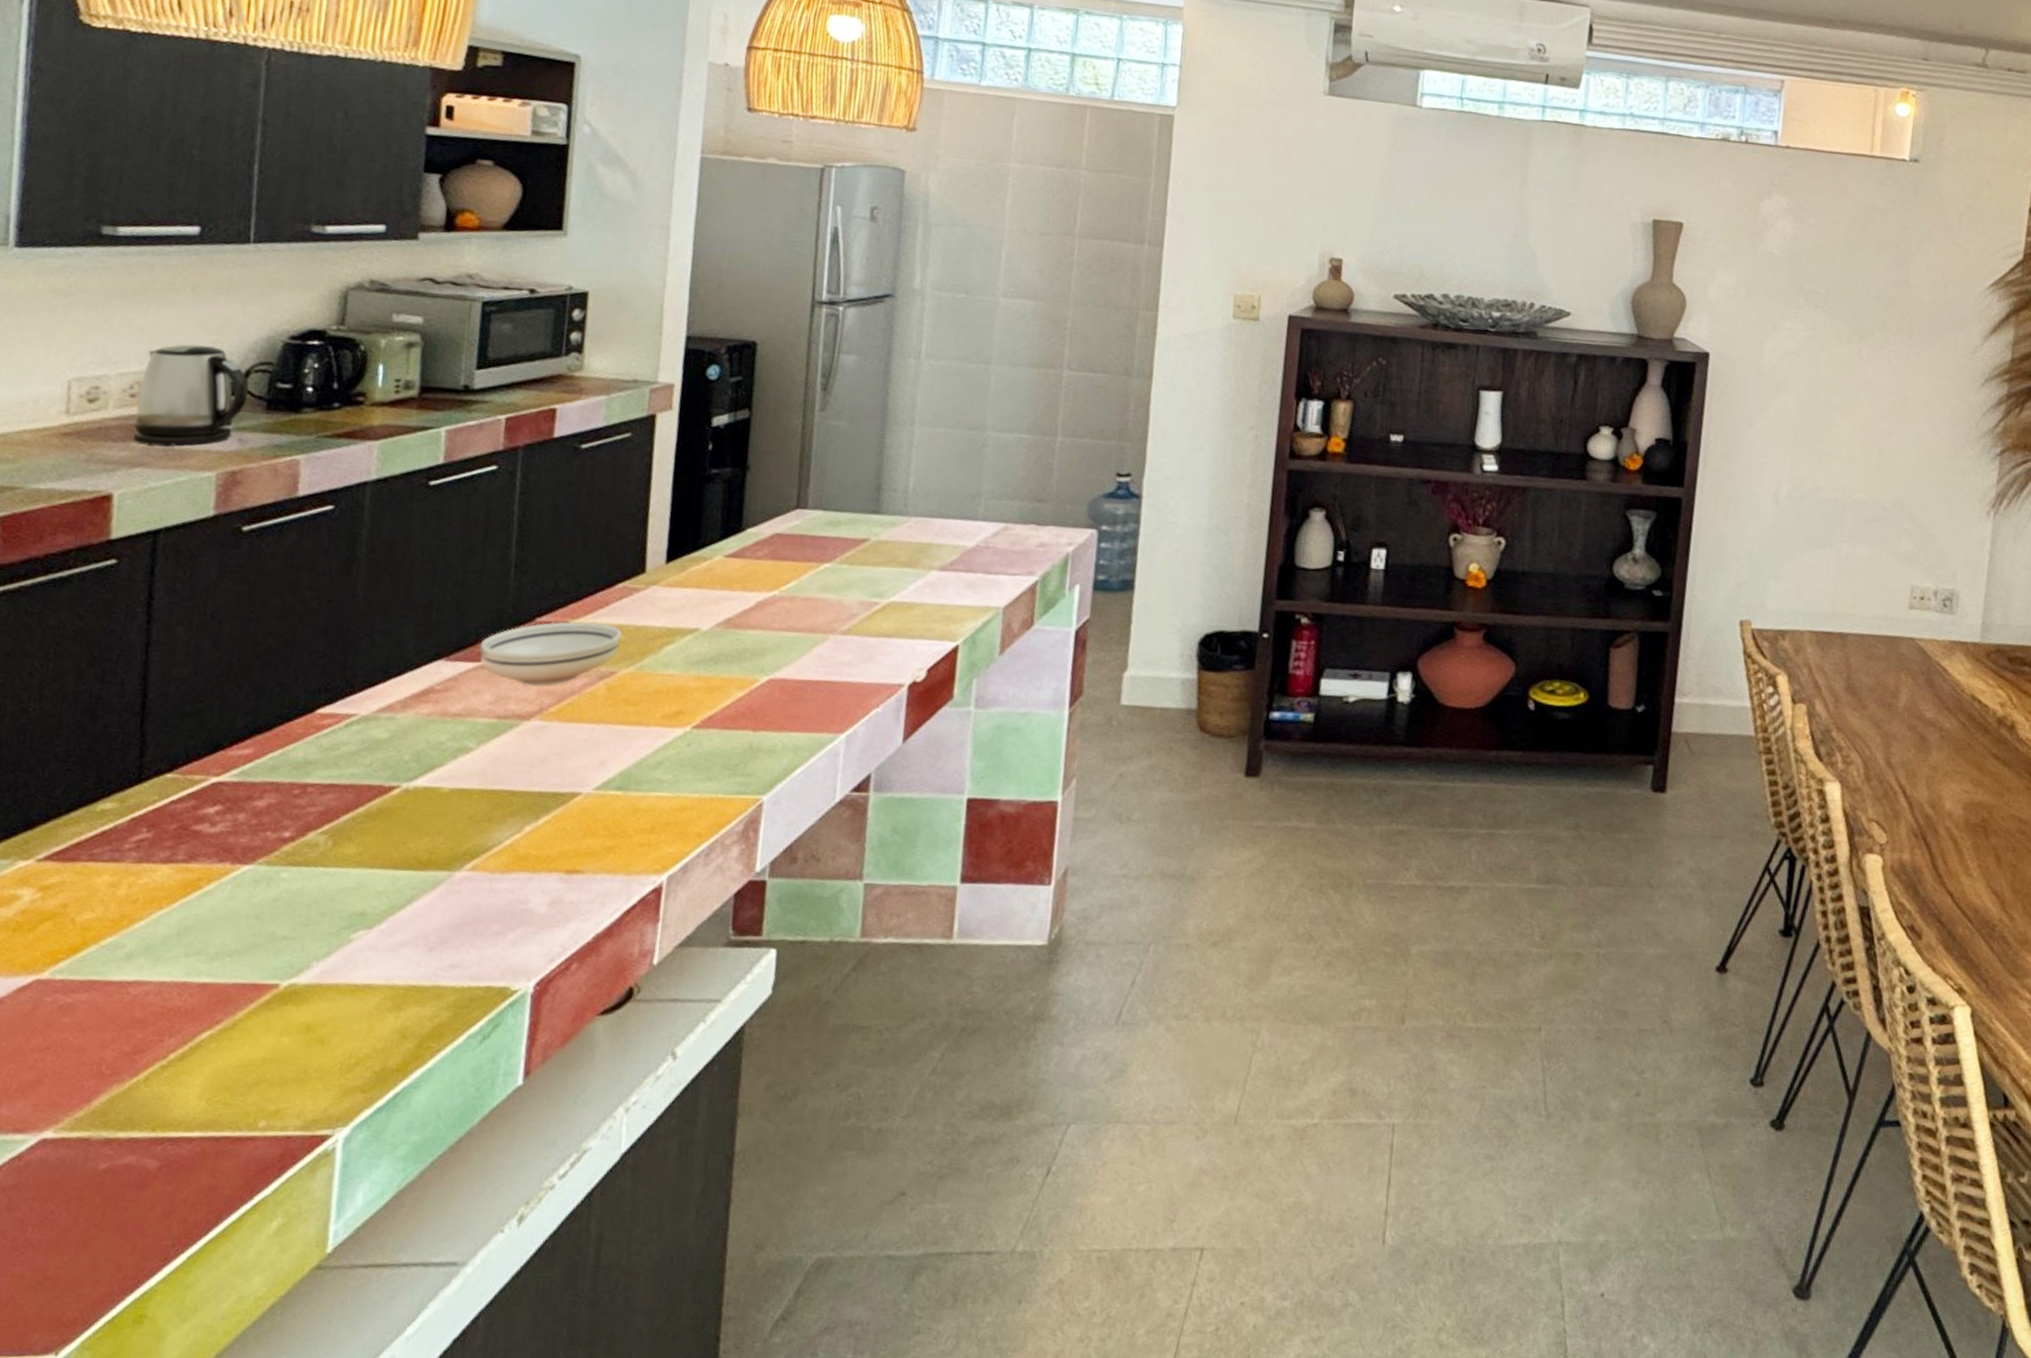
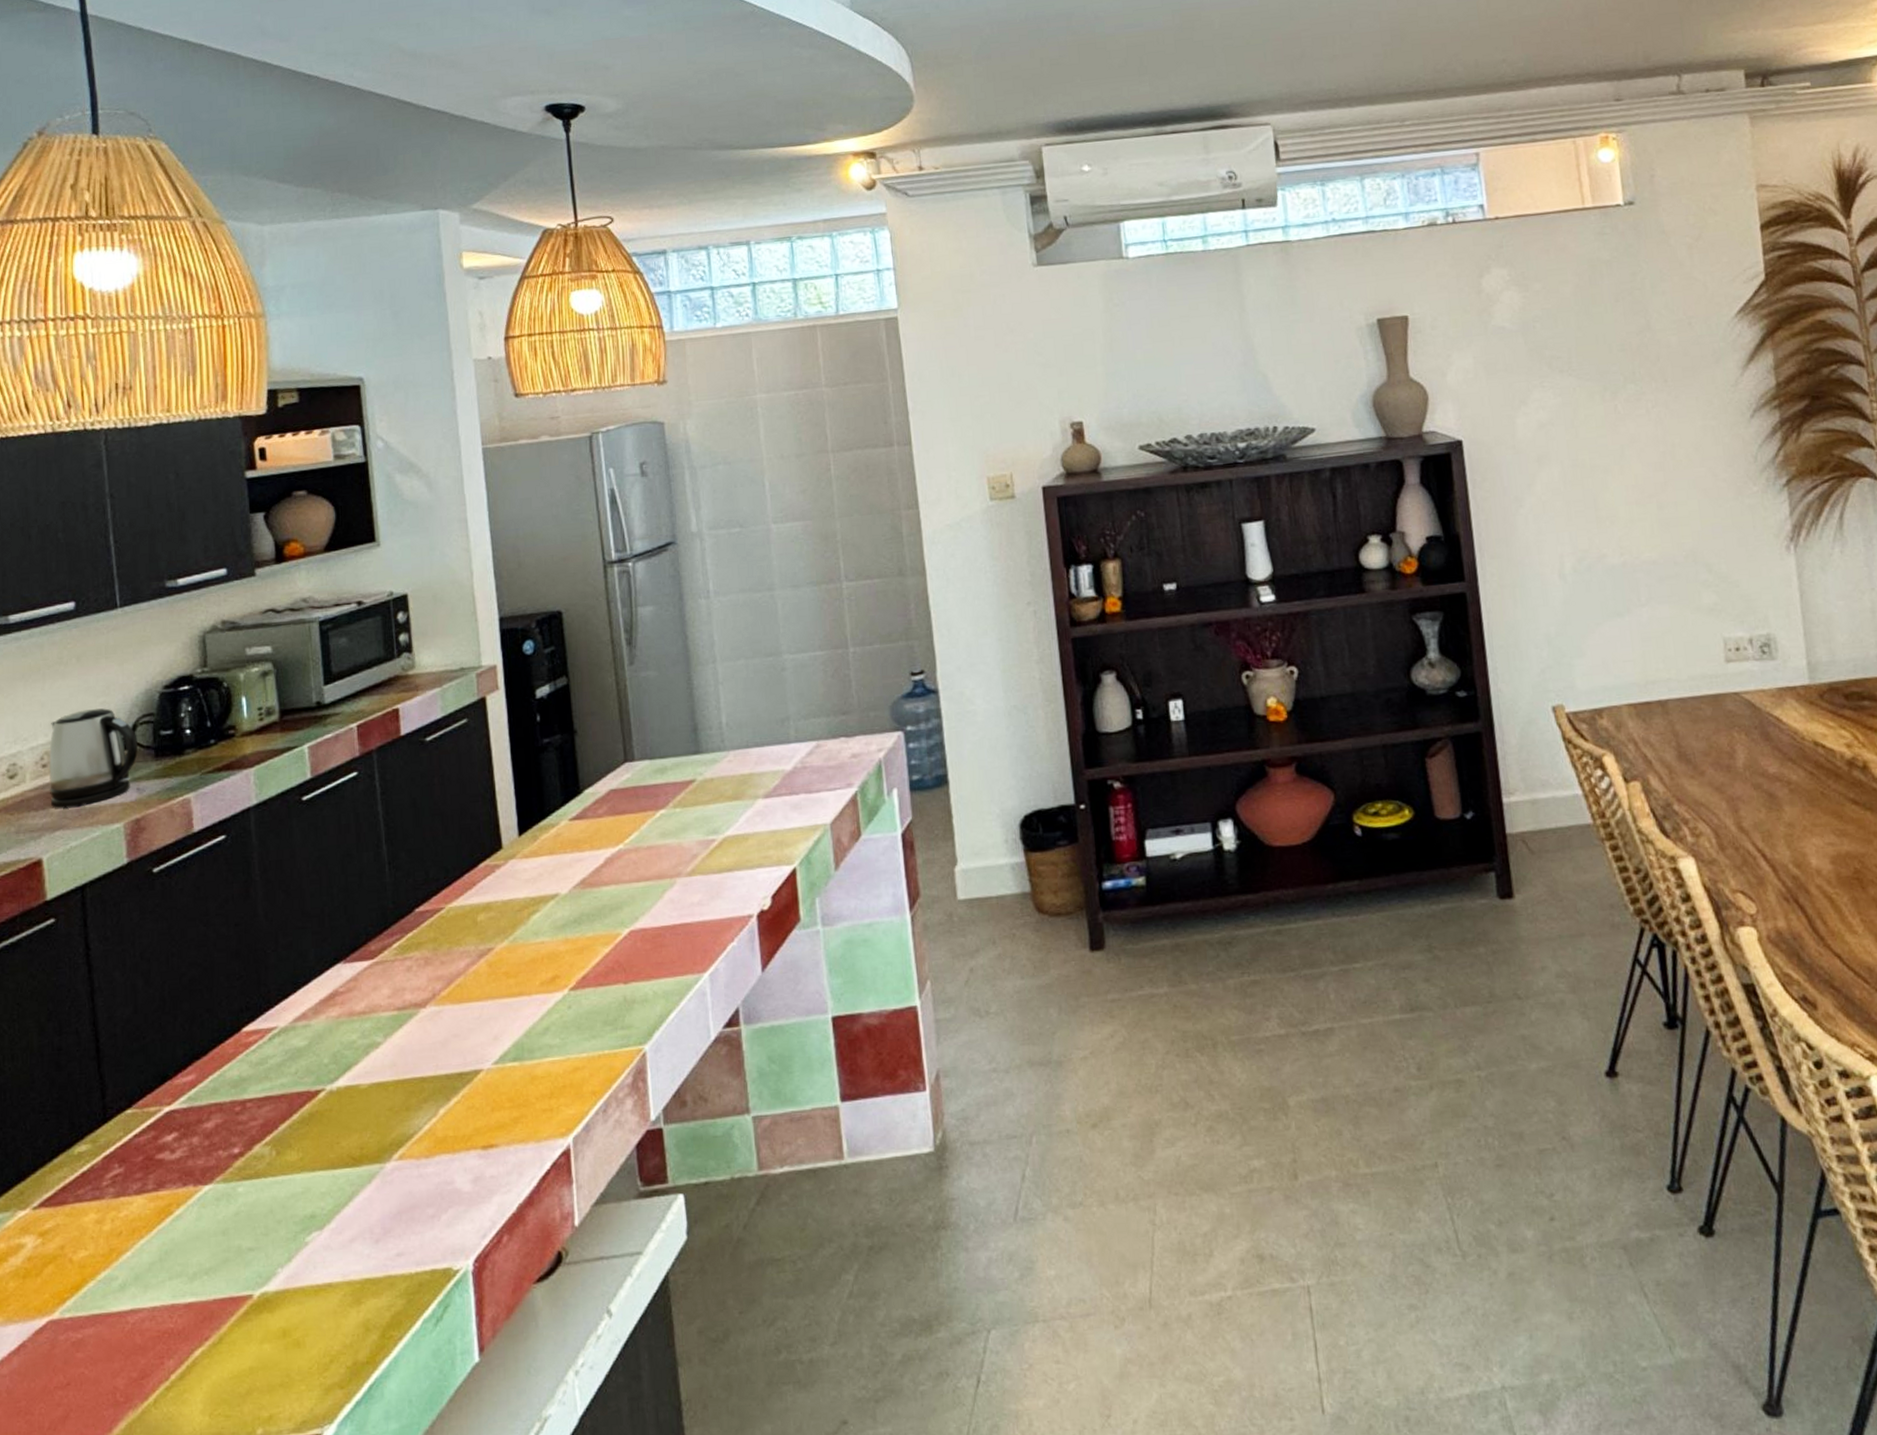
bowl: present [480,621,623,685] -> none [371,902,493,974]

